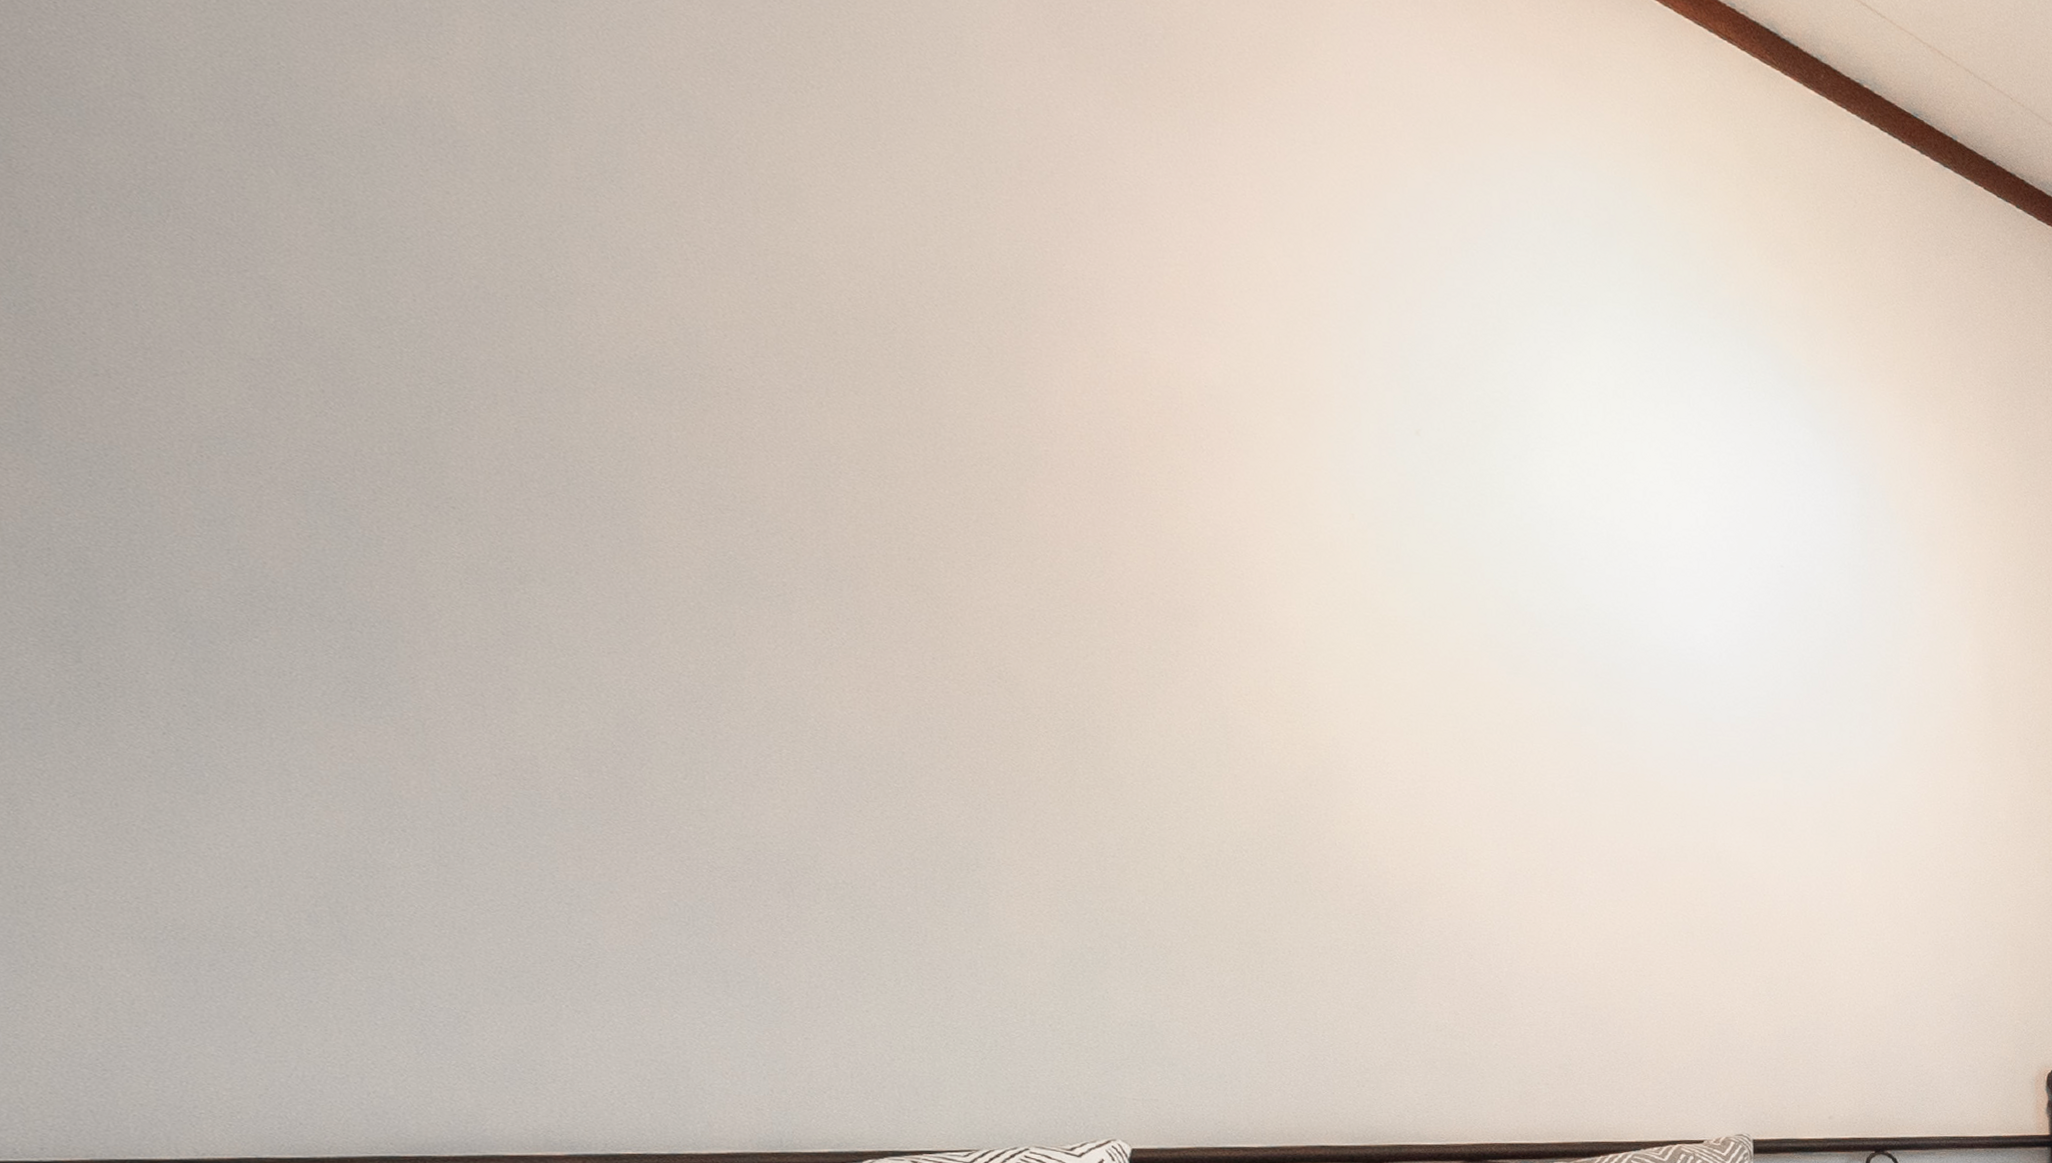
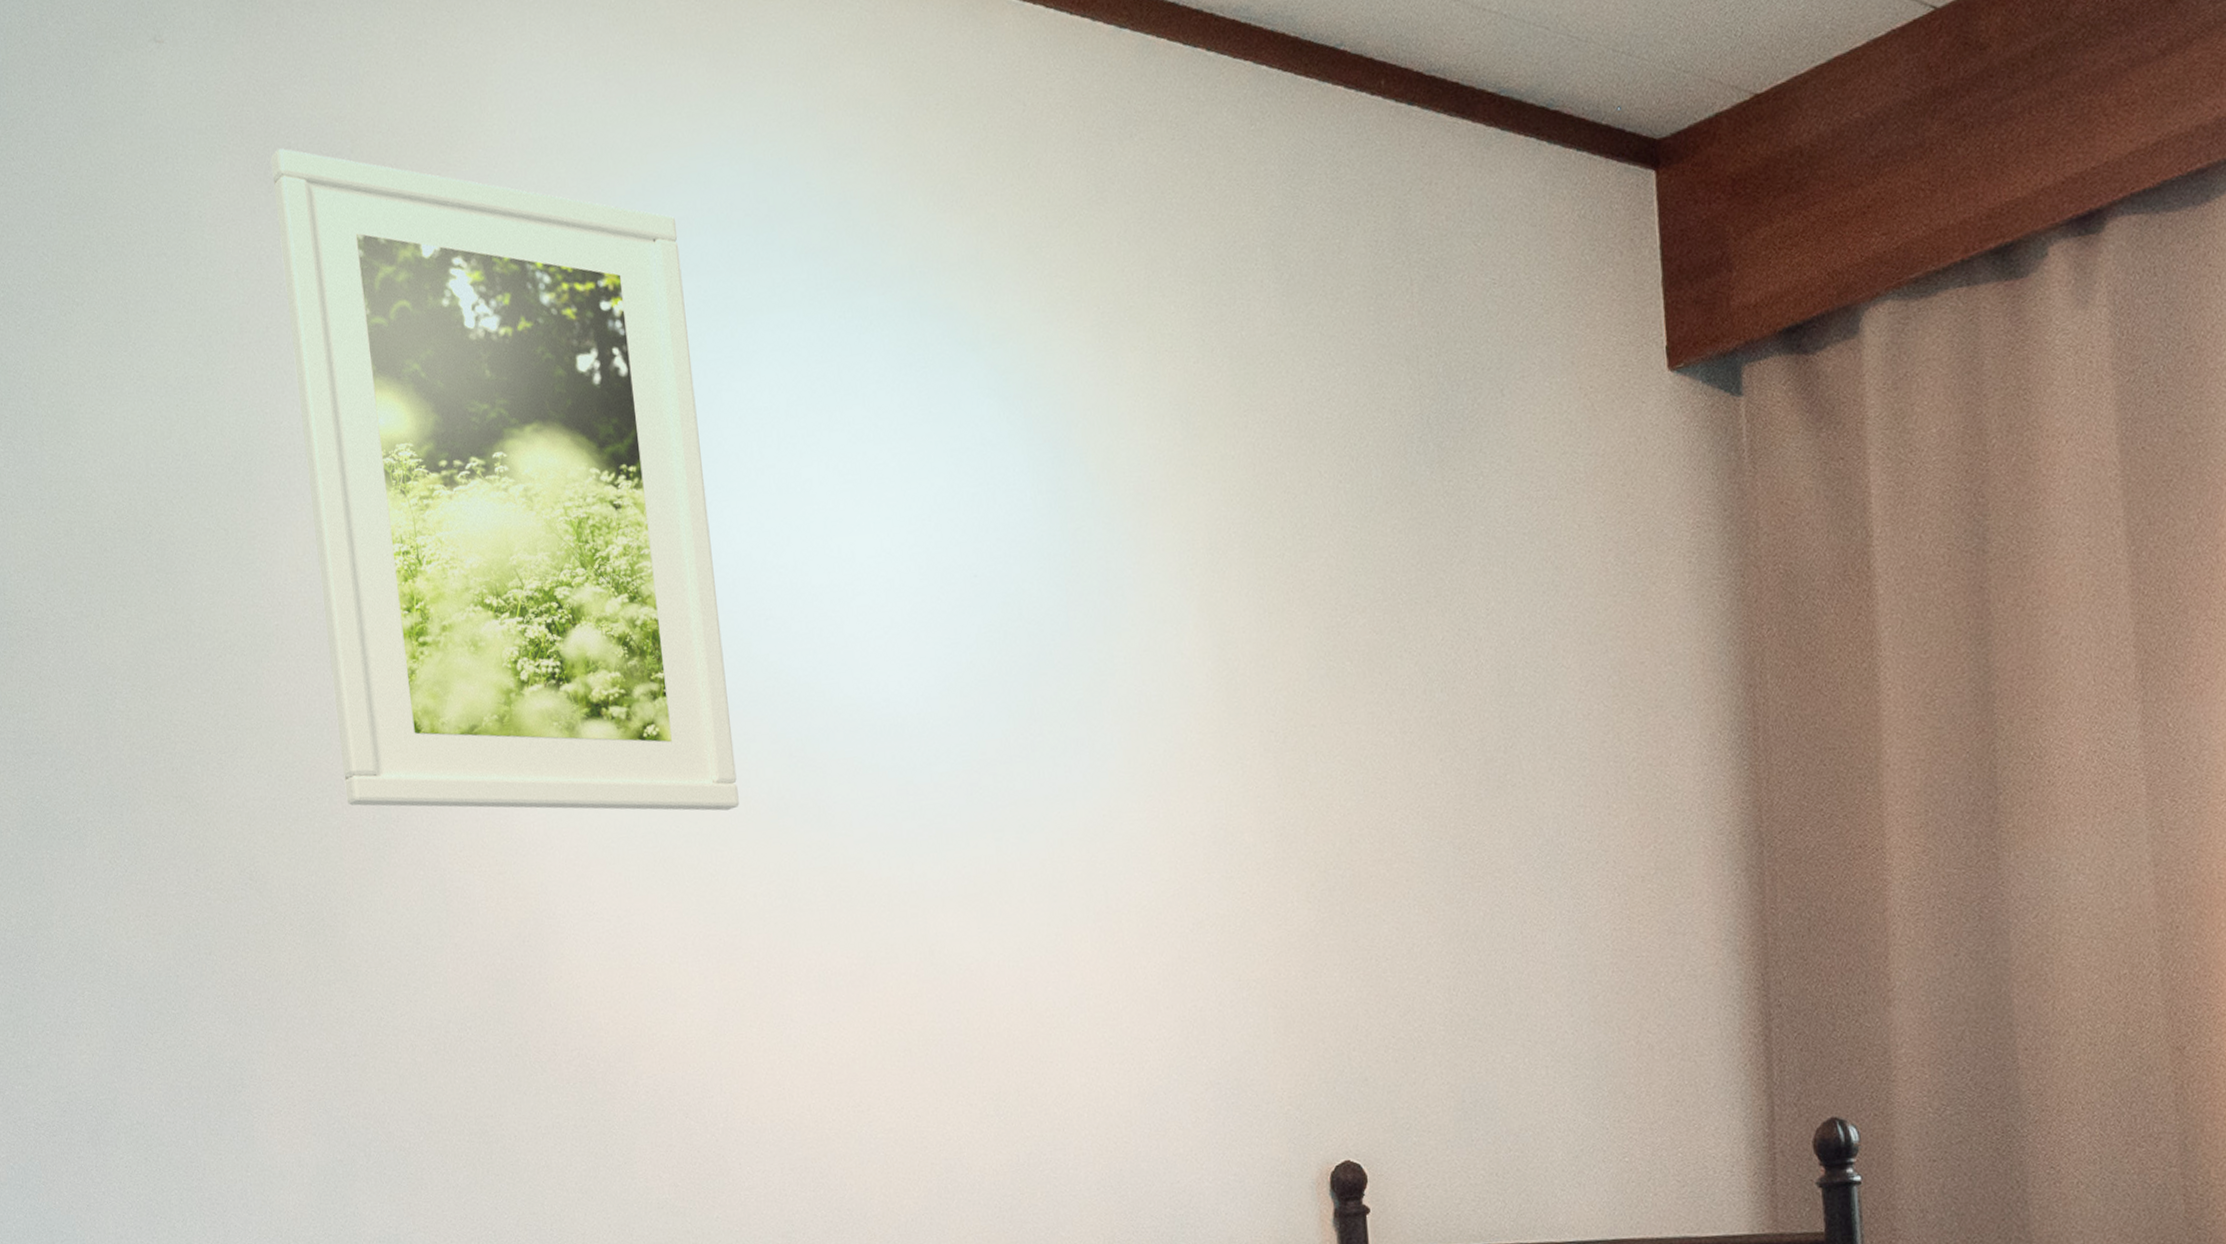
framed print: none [1066,9,1543,711] -> present [270,148,739,811]

